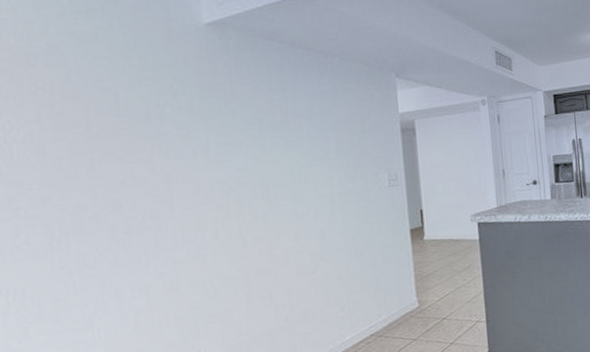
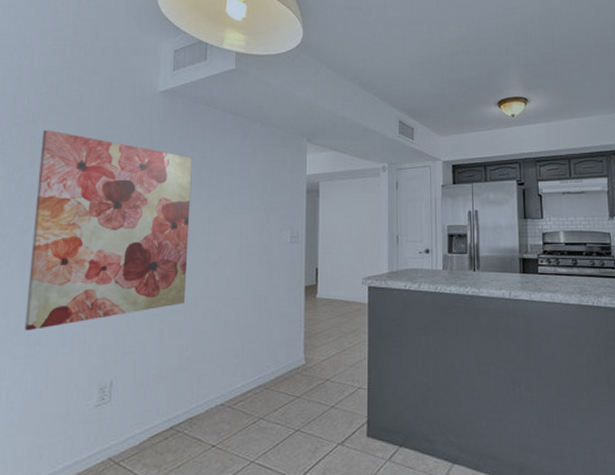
wall art: none [45,74,274,317] -> present [24,129,193,331]

